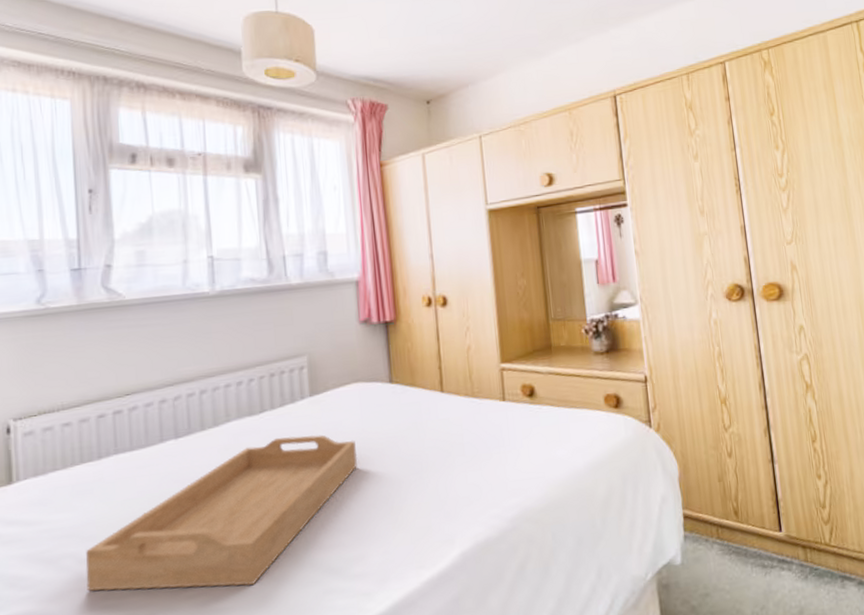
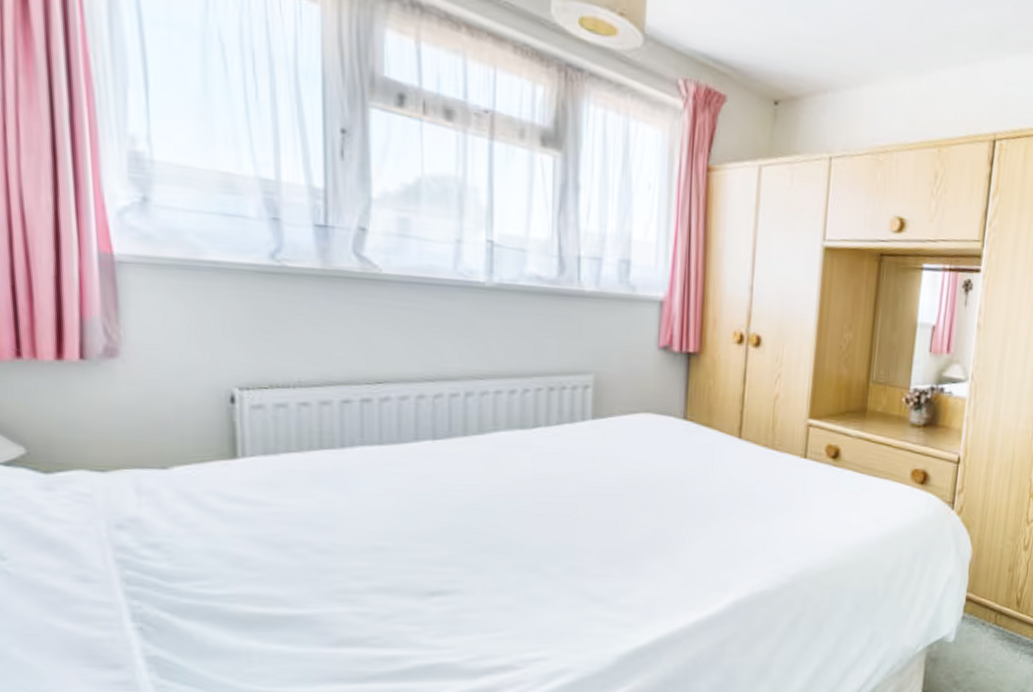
serving tray: present [86,434,358,591] -> none [322,456,638,601]

